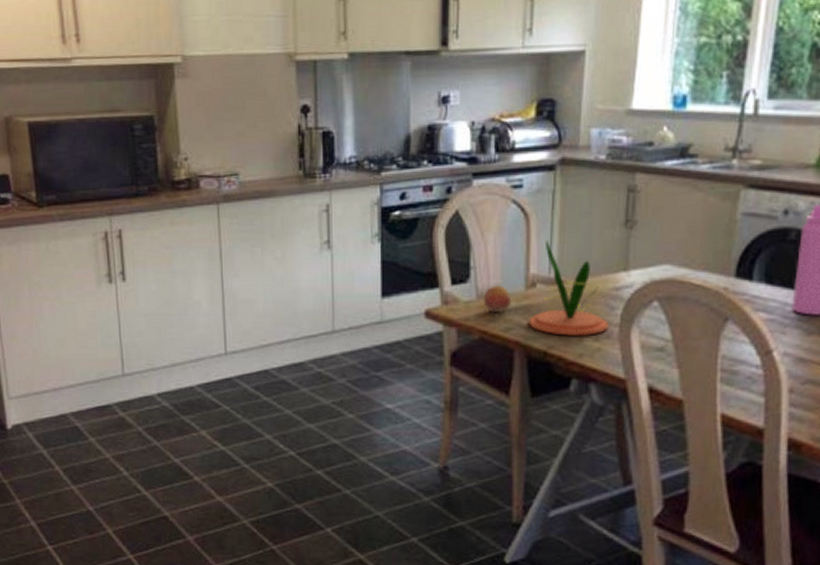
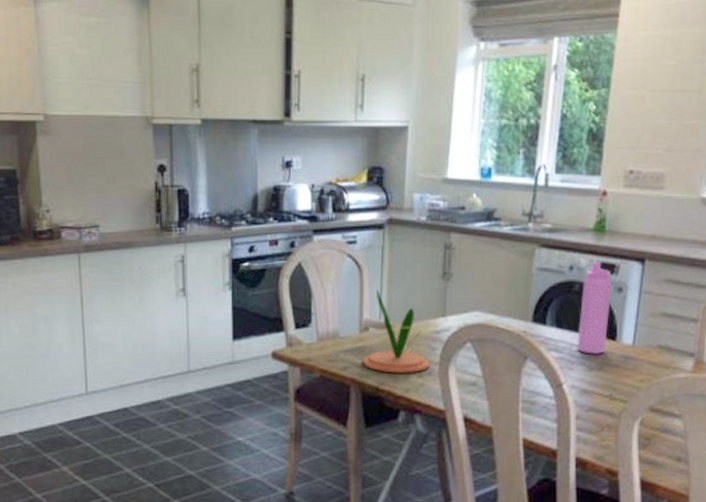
fruit: present [483,285,512,312] -> none [323,329,348,353]

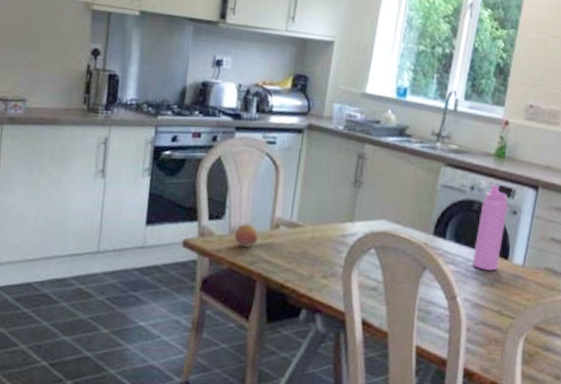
fruit: none [323,329,348,353] -> present [234,224,258,247]
plant: present [363,289,430,373] -> none [271,189,335,273]

